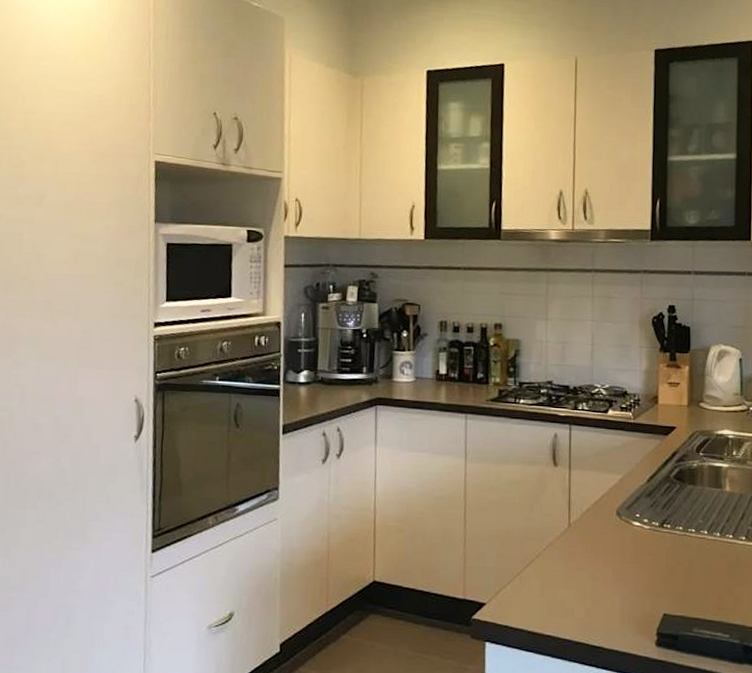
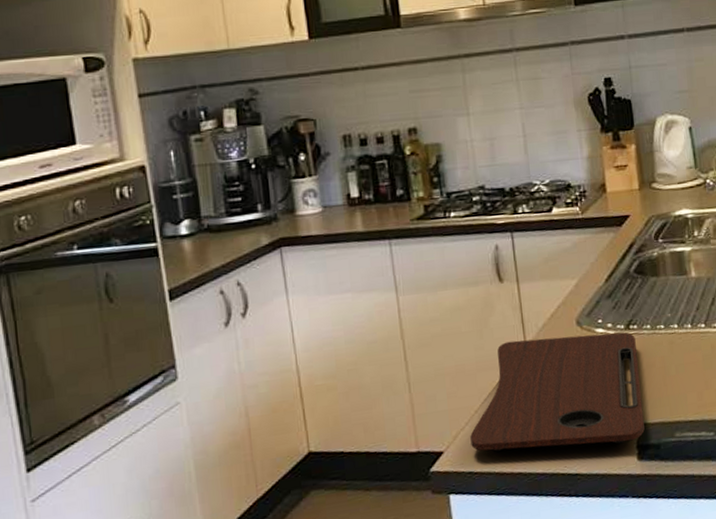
cutting board: none [510,518,668,628] -> present [470,332,645,452]

